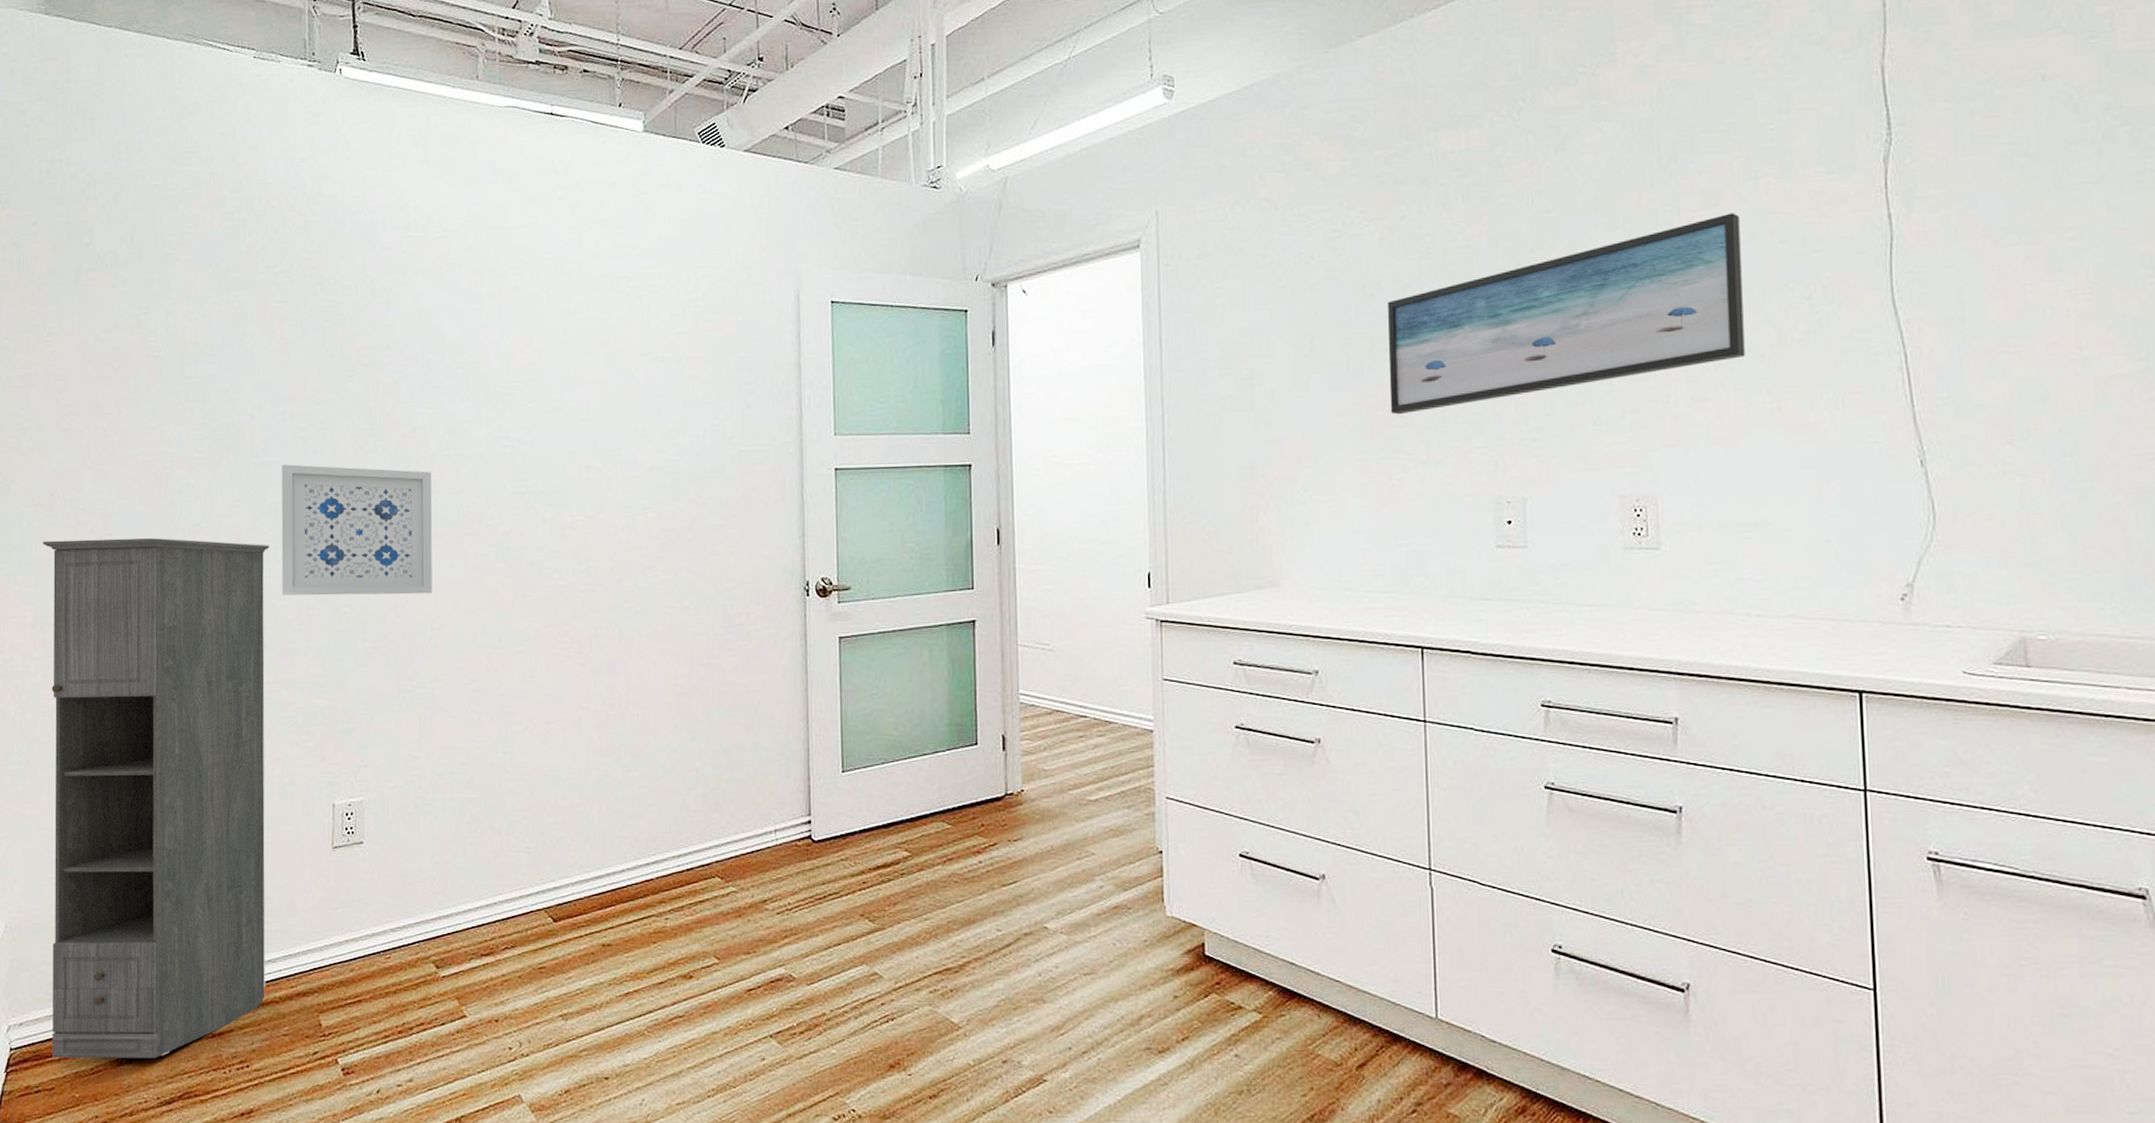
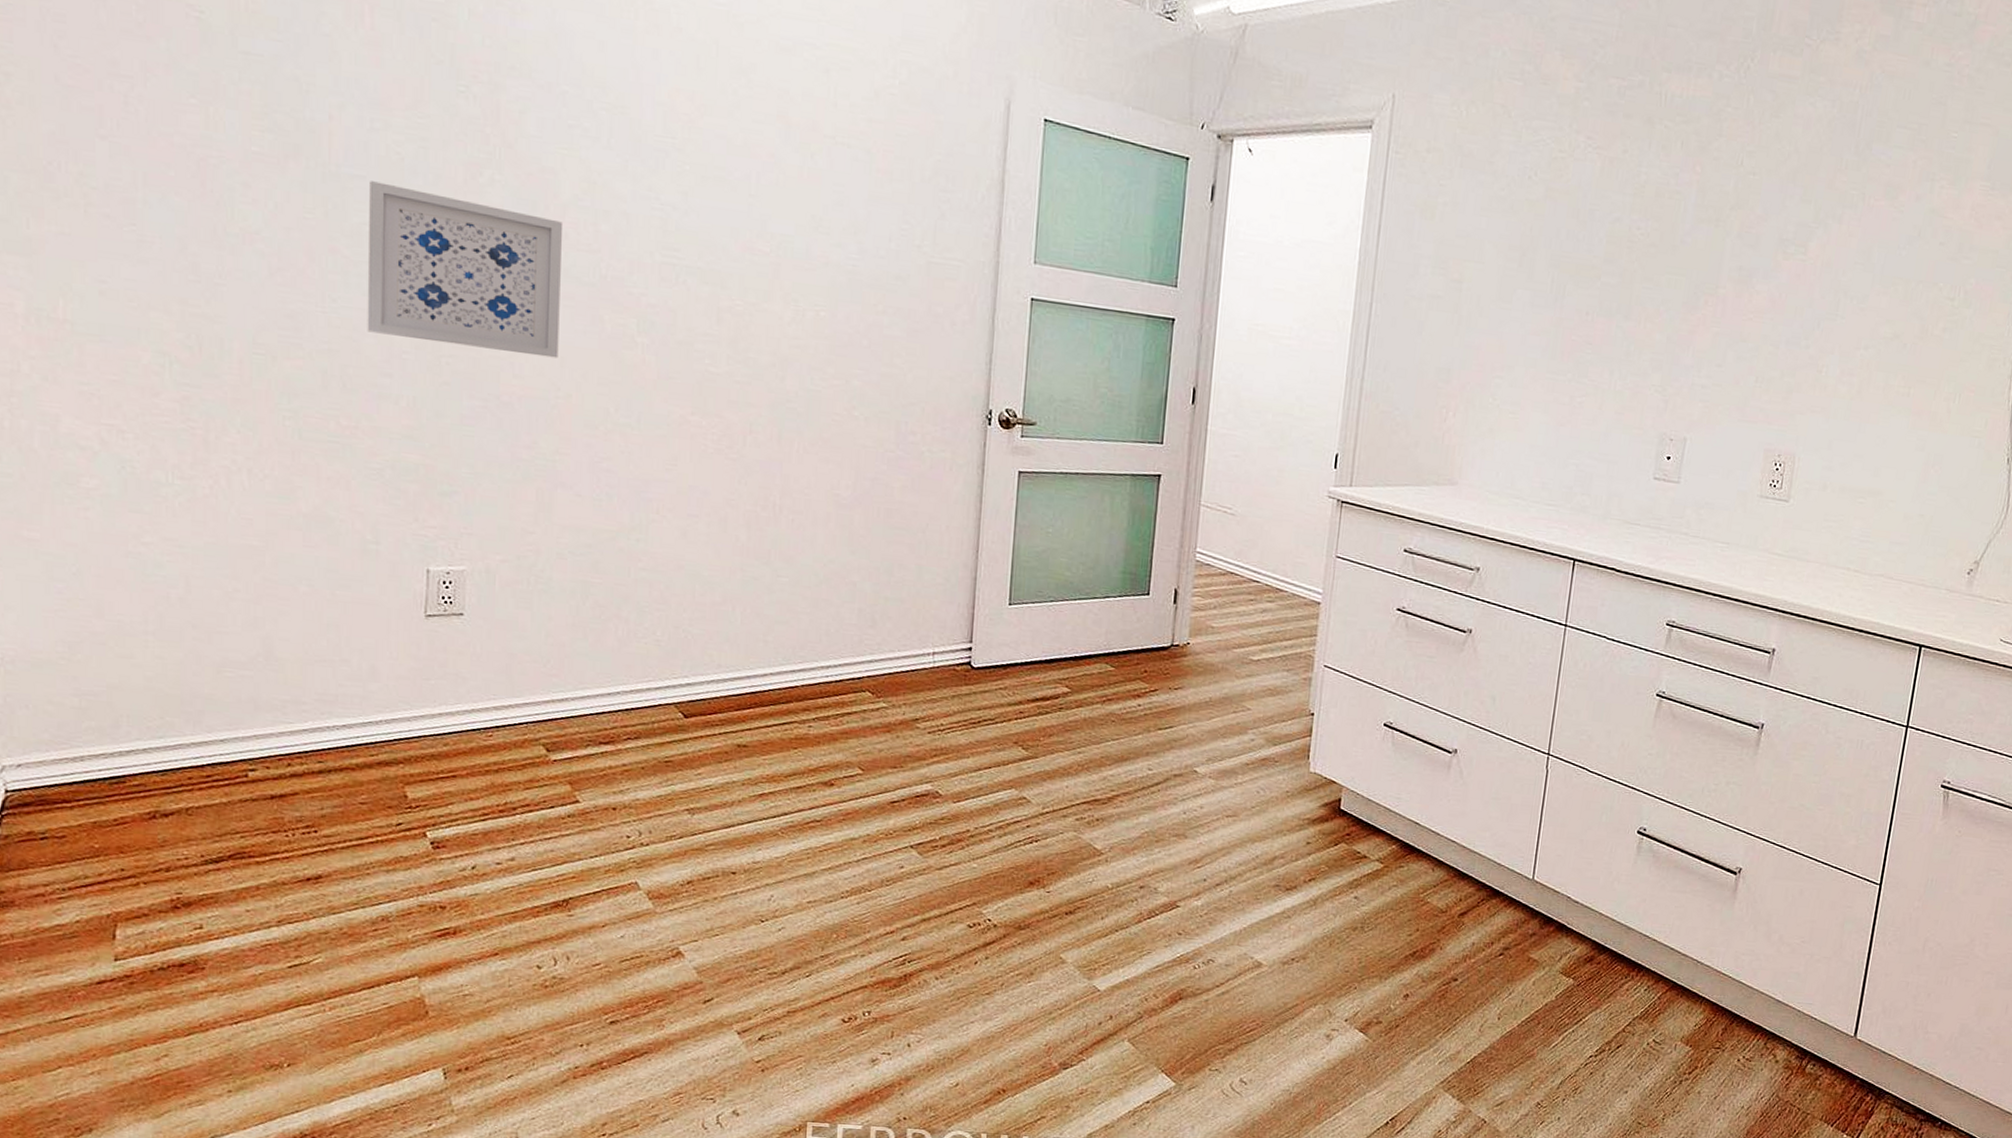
storage cabinet: present [42,538,269,1059] -> none [36,217,352,815]
wall art: present [1386,213,1745,415] -> none [1582,208,1913,343]

